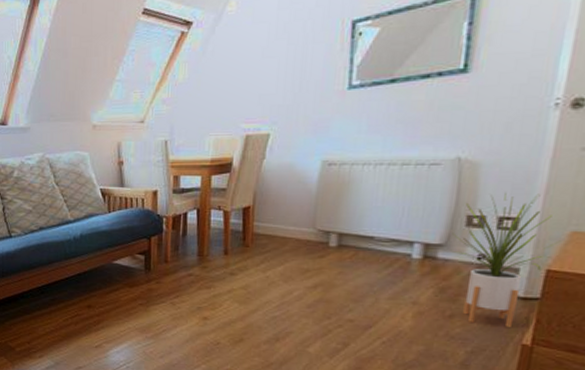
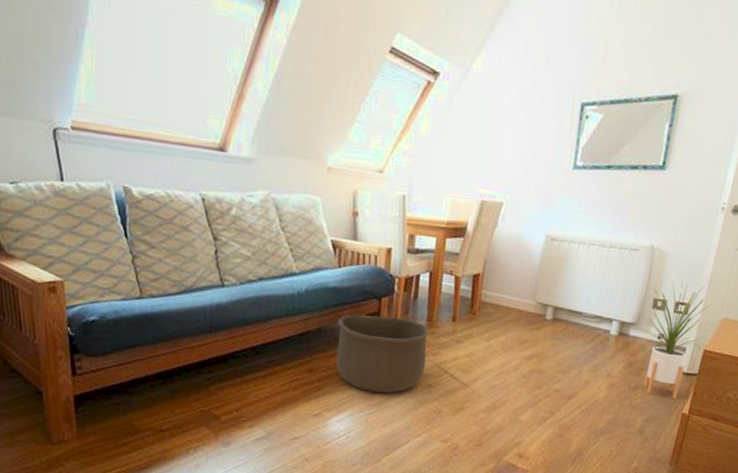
basket: none [111,253,200,326] -> present [336,314,429,393]

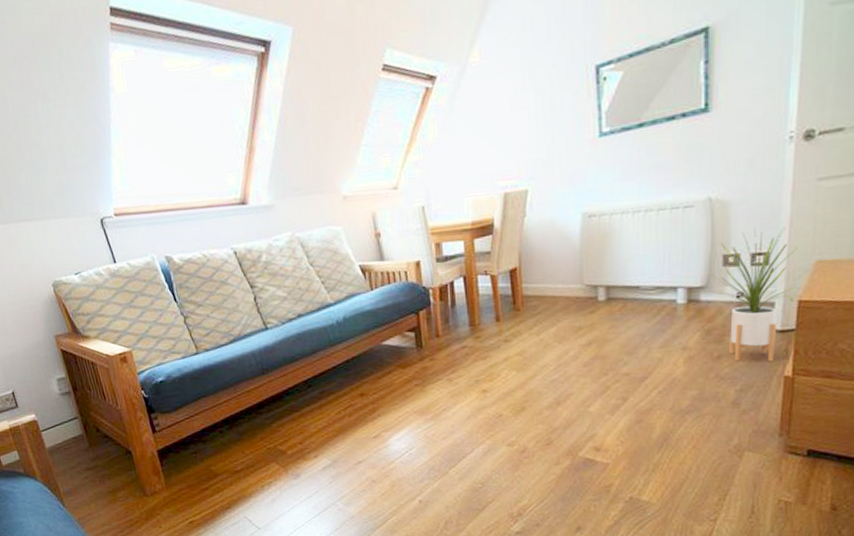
basket: present [336,314,429,393] -> none [380,327,477,407]

